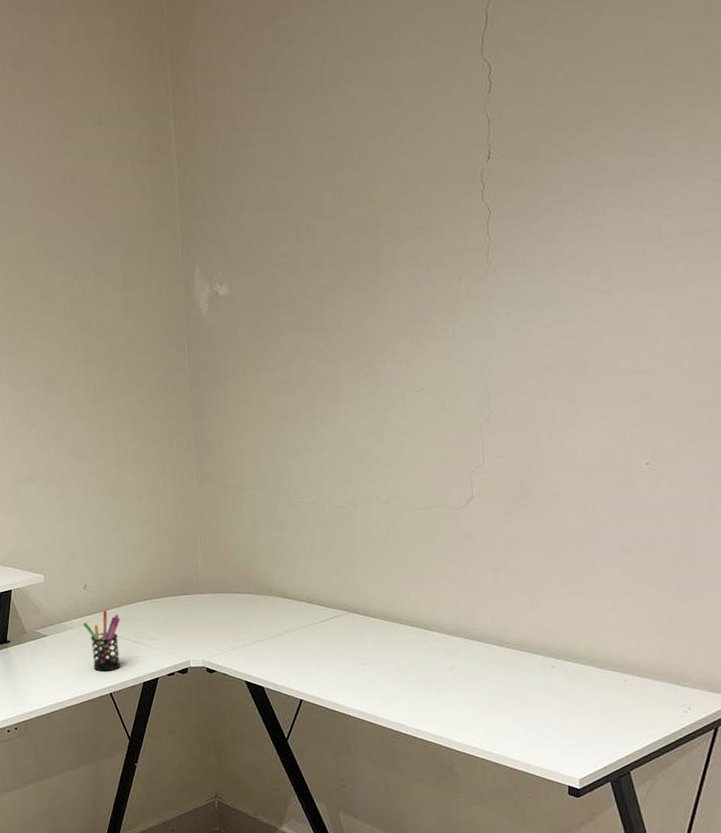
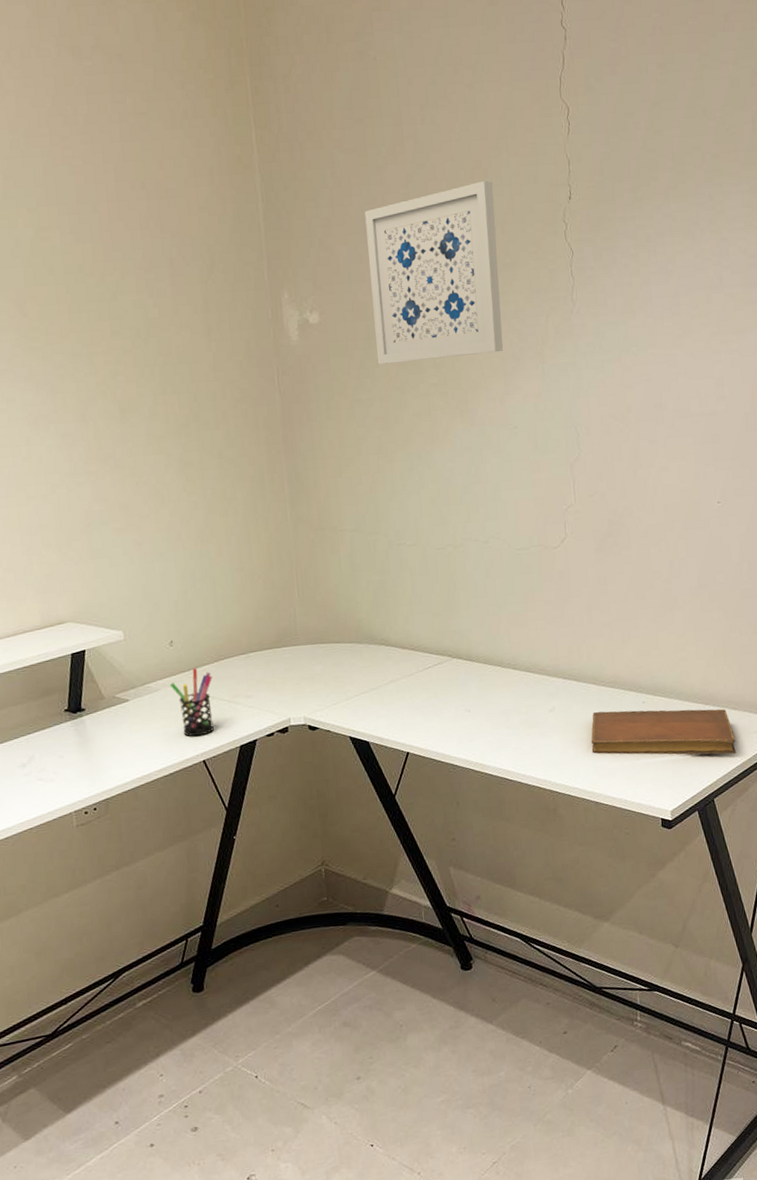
wall art: none [275,147,412,332] -> present [365,180,503,365]
notebook: none [492,673,658,727] -> present [591,709,736,755]

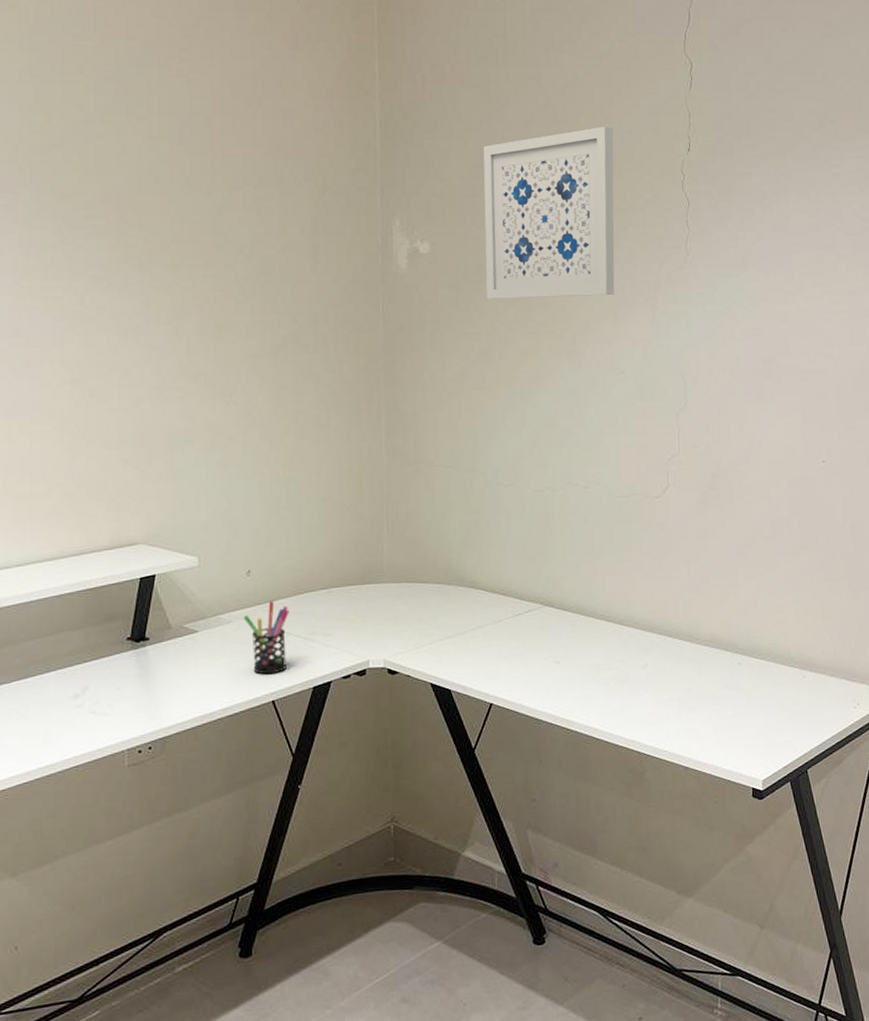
notebook: present [591,709,736,755] -> none [683,671,832,723]

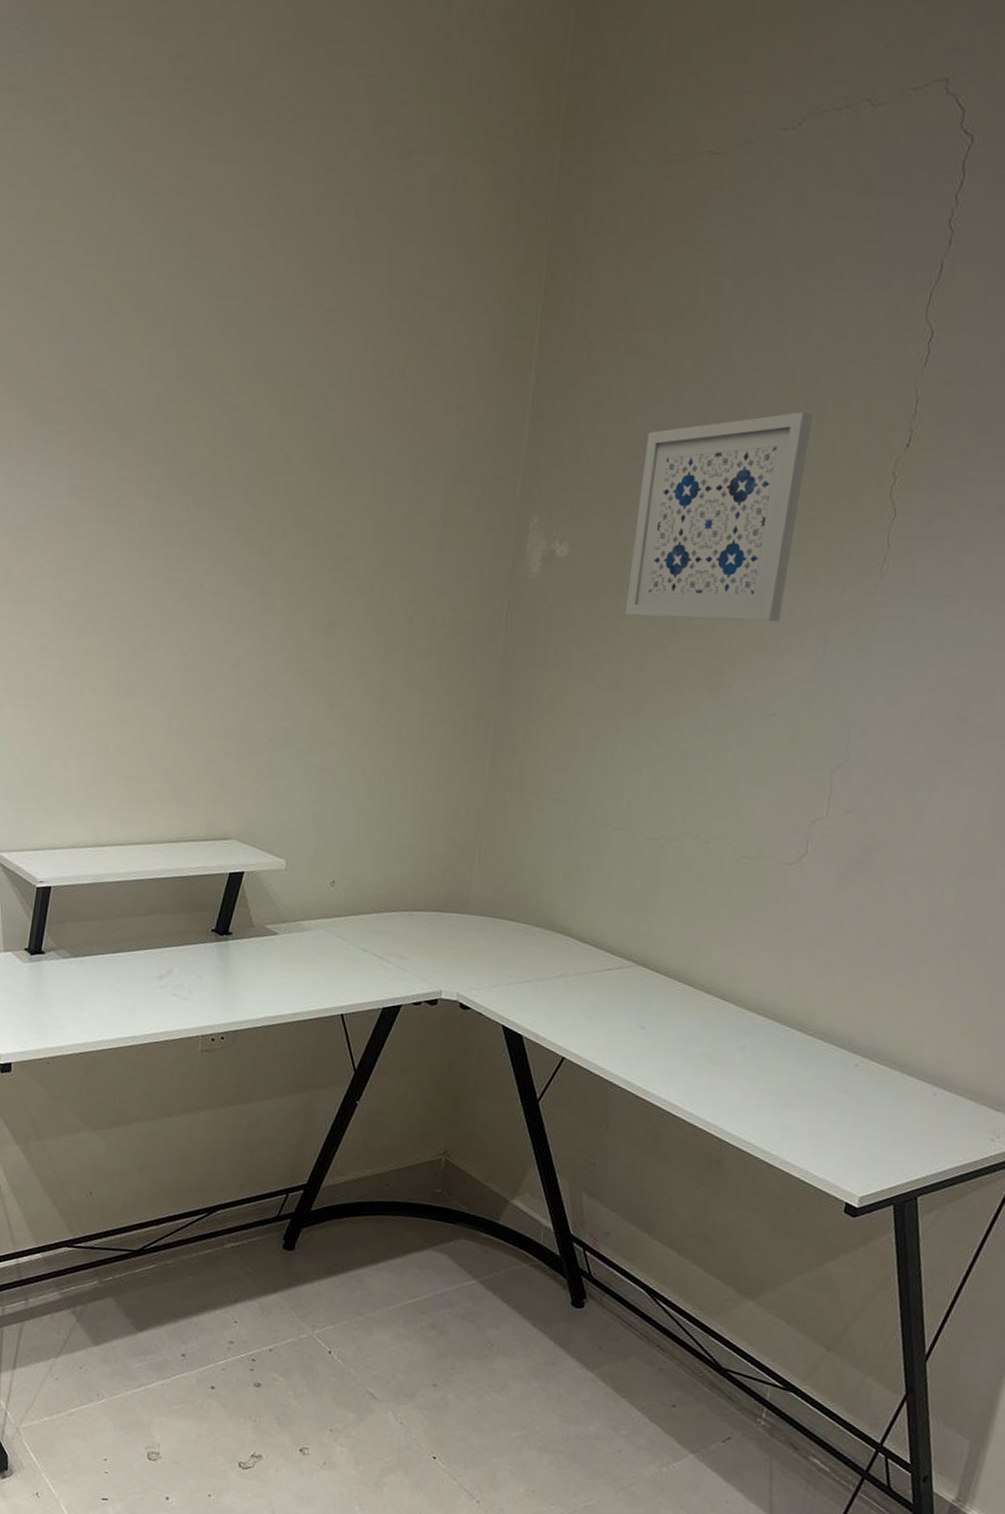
pen holder: present [243,601,289,675] -> none [322,915,368,988]

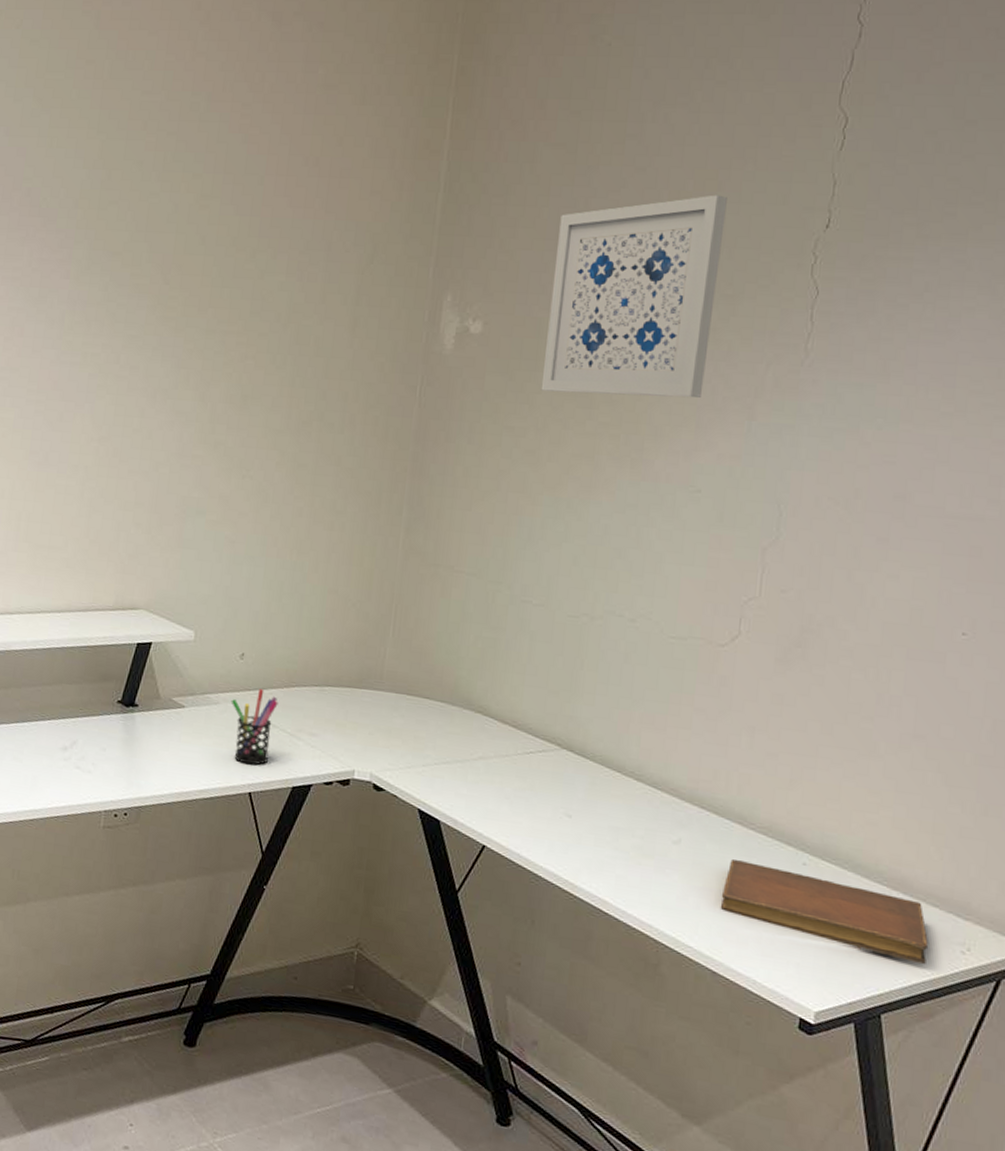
pen holder: none [322,915,368,988] -> present [231,689,278,765]
notebook: none [778,1063,963,1151] -> present [720,859,928,964]

